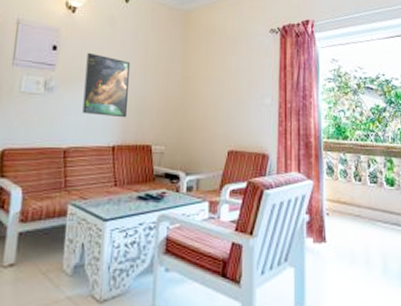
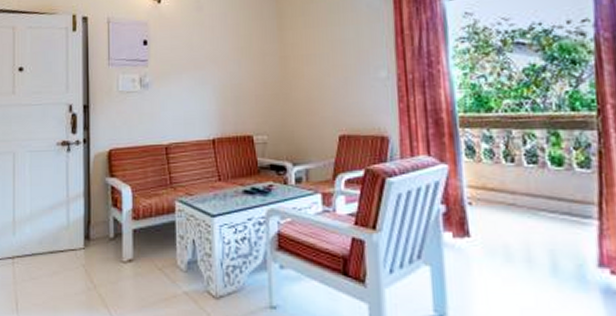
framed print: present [82,52,131,118] -> none [177,43,225,109]

